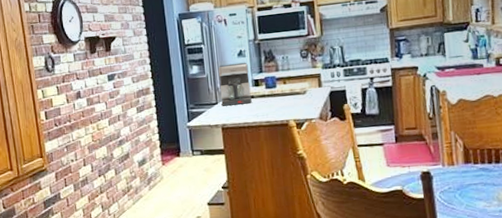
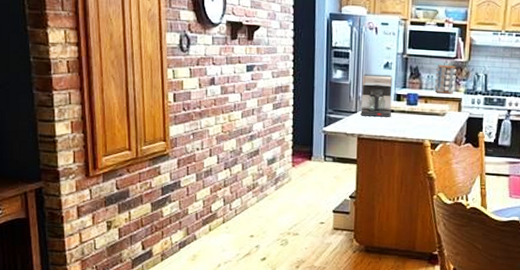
spice rack: none [289,39,312,73] -> present [434,61,457,94]

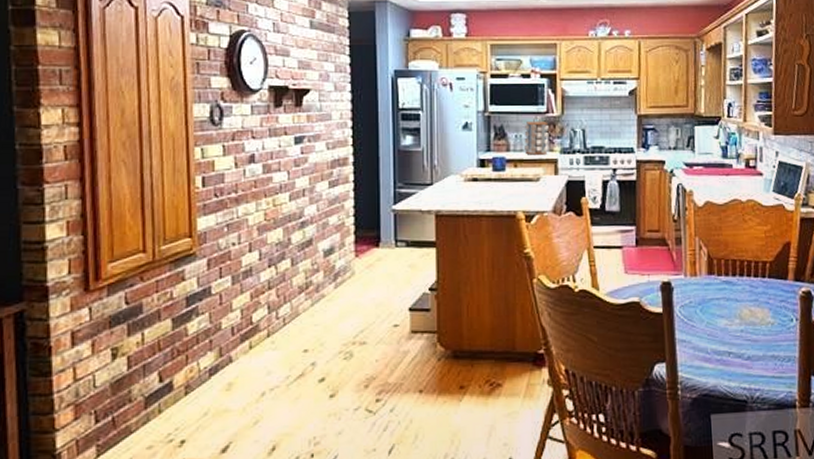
coffee maker: present [360,73,393,117] -> none [437,137,475,188]

